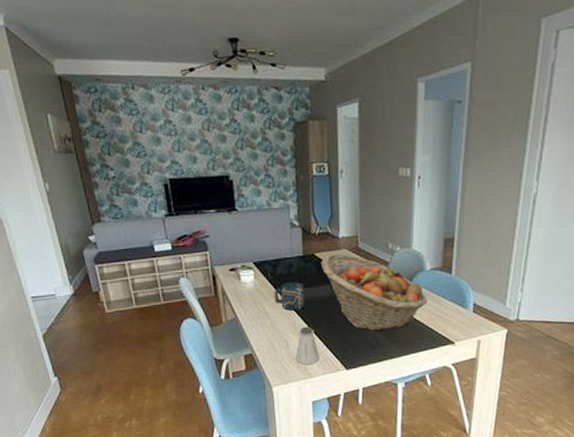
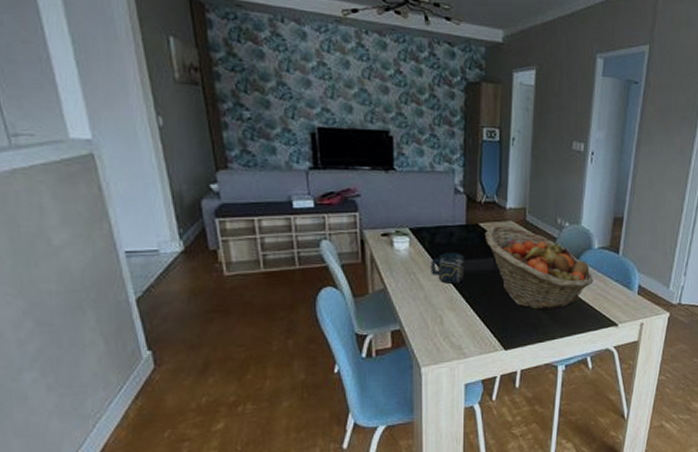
saltshaker: present [295,326,320,365] -> none [450,301,477,344]

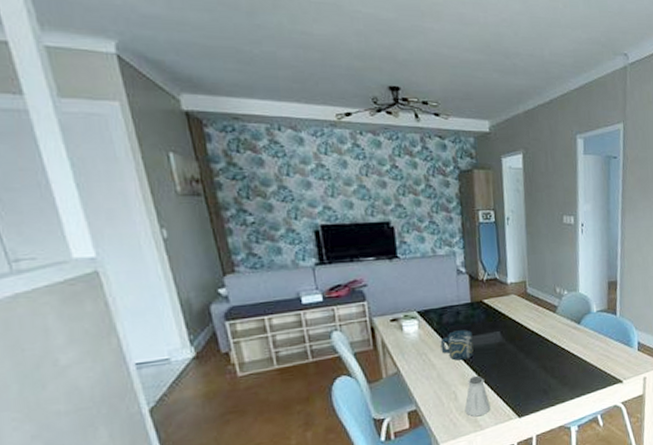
saltshaker: none [450,301,477,344] -> present [464,375,491,417]
fruit basket: present [484,226,594,309] -> none [489,299,596,376]

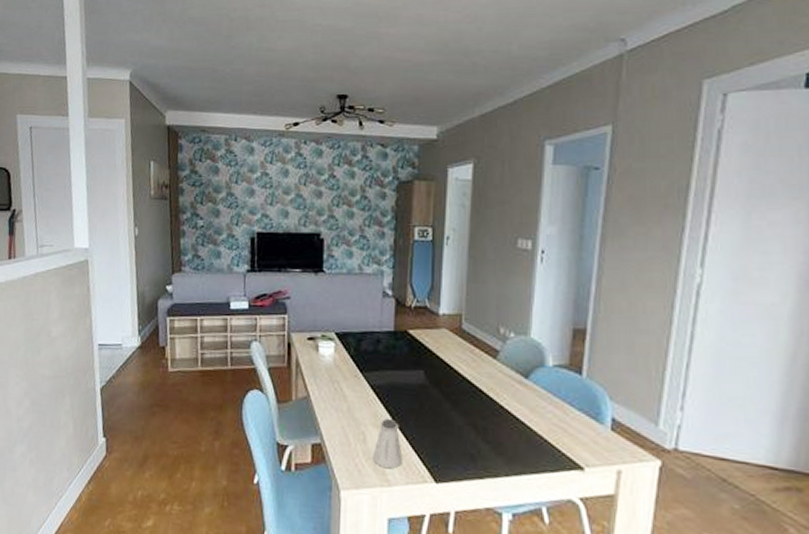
cup: present [440,330,474,361] -> none [355,361,391,397]

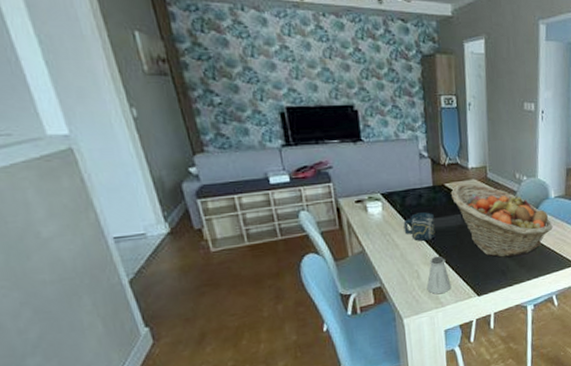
cup: none [355,361,391,397] -> present [403,212,436,241]
fruit basket: none [414,334,548,439] -> present [450,184,553,257]

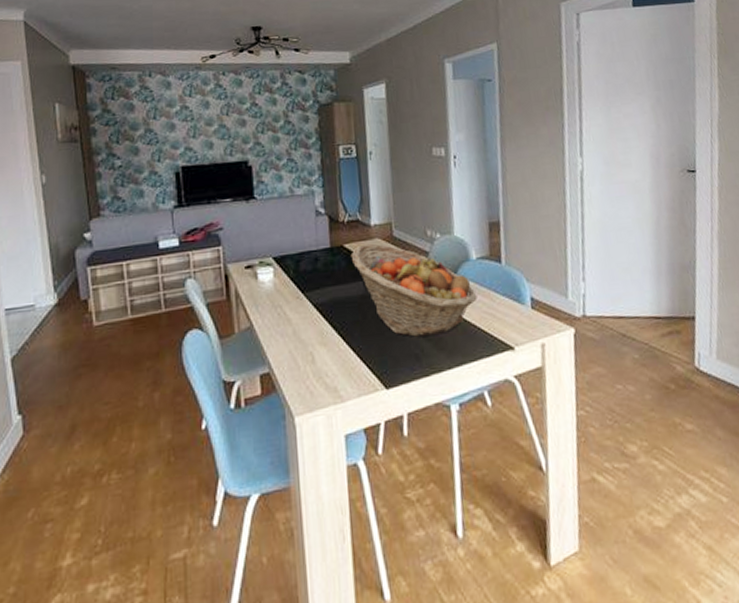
cup: present [403,212,436,241] -> none [297,279,334,315]
saltshaker: present [426,256,452,295] -> none [323,333,353,385]

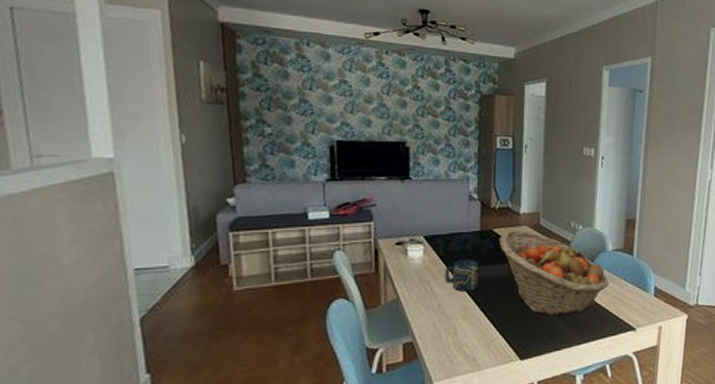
cup: none [297,279,334,315] -> present [445,259,478,292]

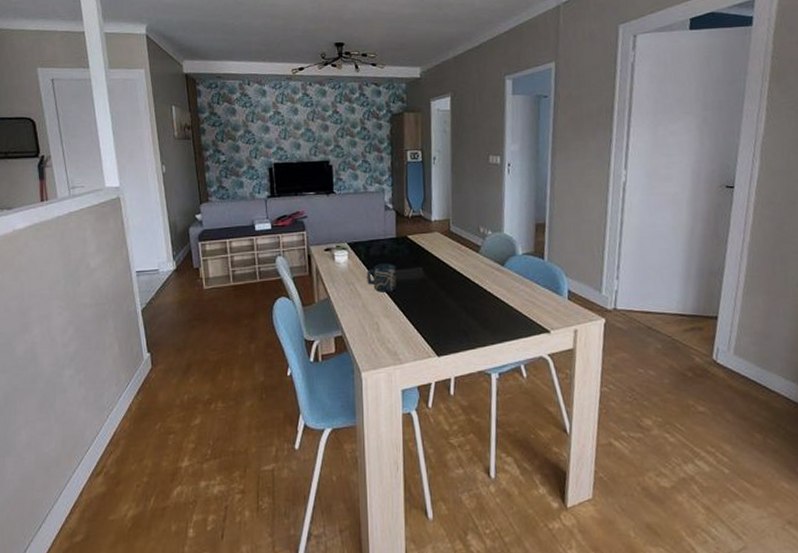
fruit basket: present [499,231,609,316] -> none [413,237,521,316]

